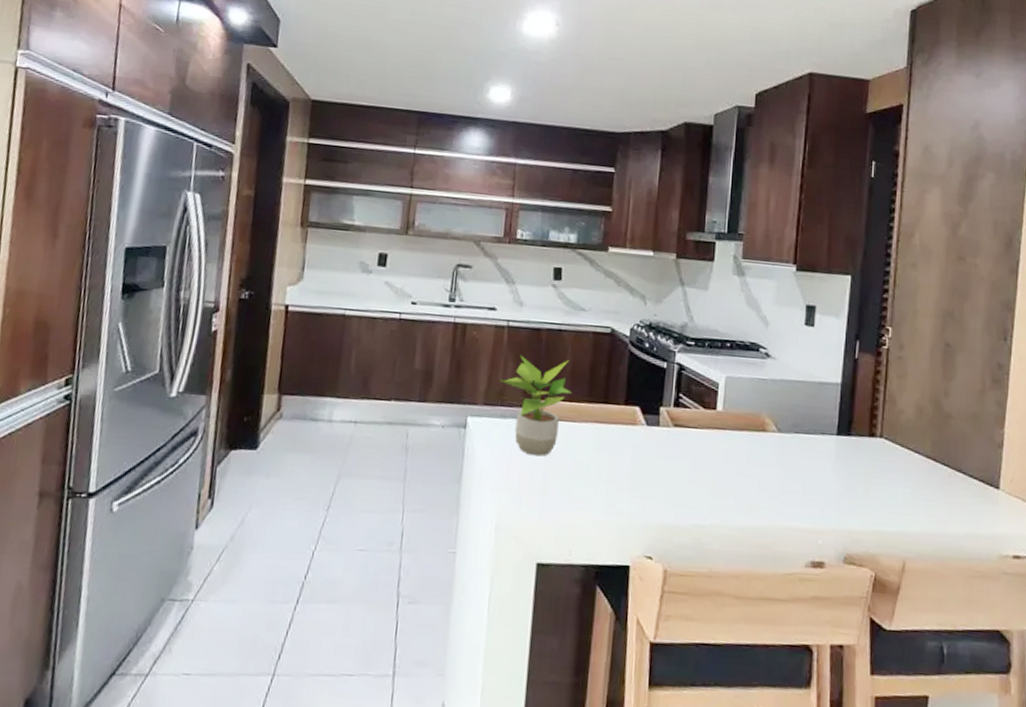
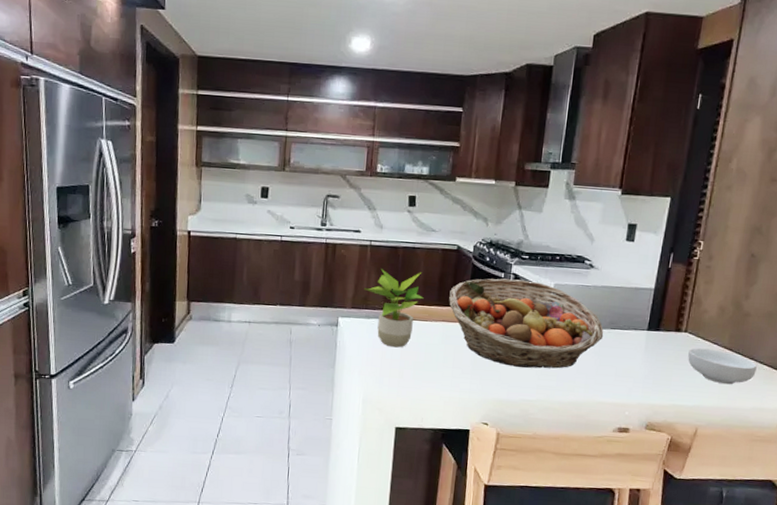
fruit basket: none [602,369,787,484] -> present [449,278,604,369]
cereal bowl: none [886,457,966,505] -> present [688,348,757,385]

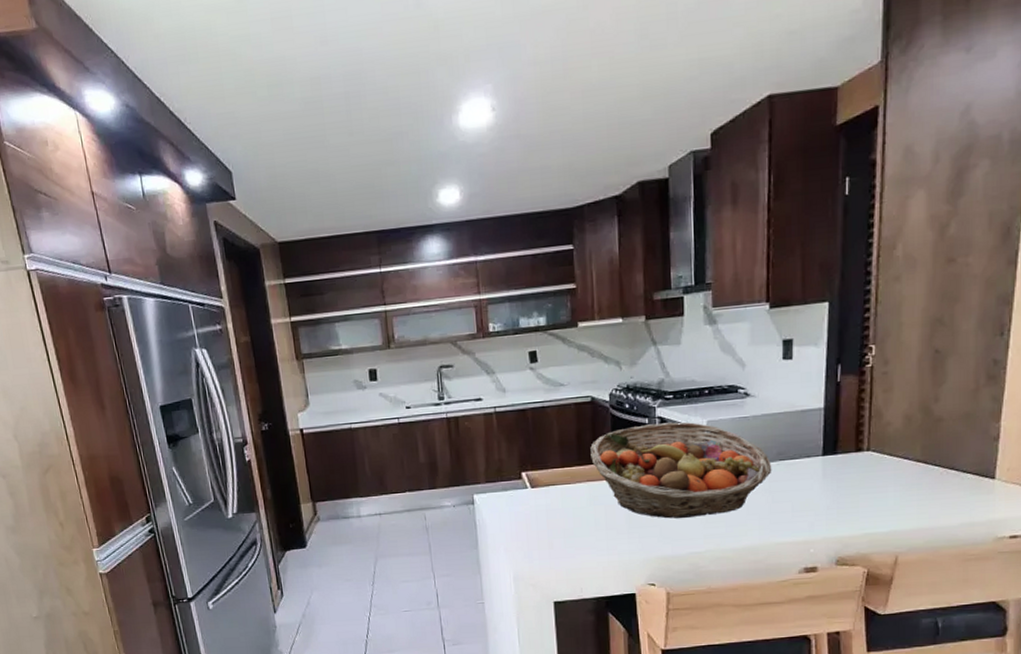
potted plant: present [364,269,424,348] -> none [496,432,563,518]
cereal bowl: present [688,348,757,385] -> none [875,464,959,503]

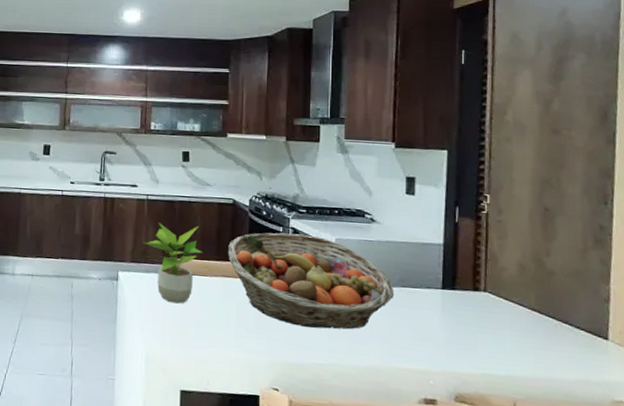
potted plant: none [496,432,563,518] -> present [142,223,202,304]

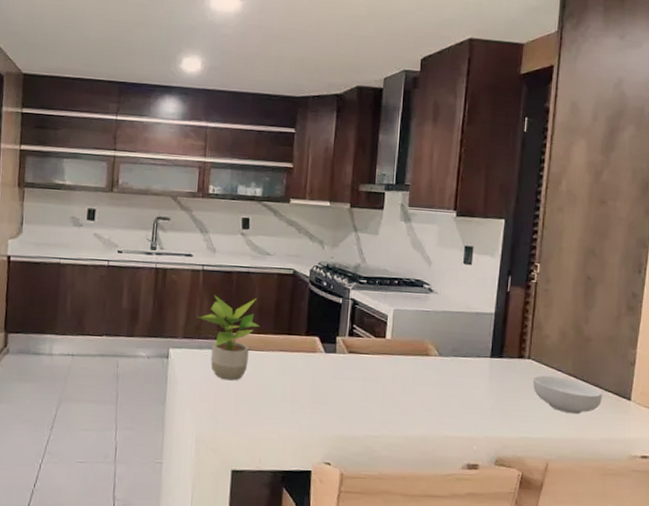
fruit basket: present [228,232,395,330] -> none [286,304,447,401]
cereal bowl: none [492,309,574,352] -> present [533,375,602,414]

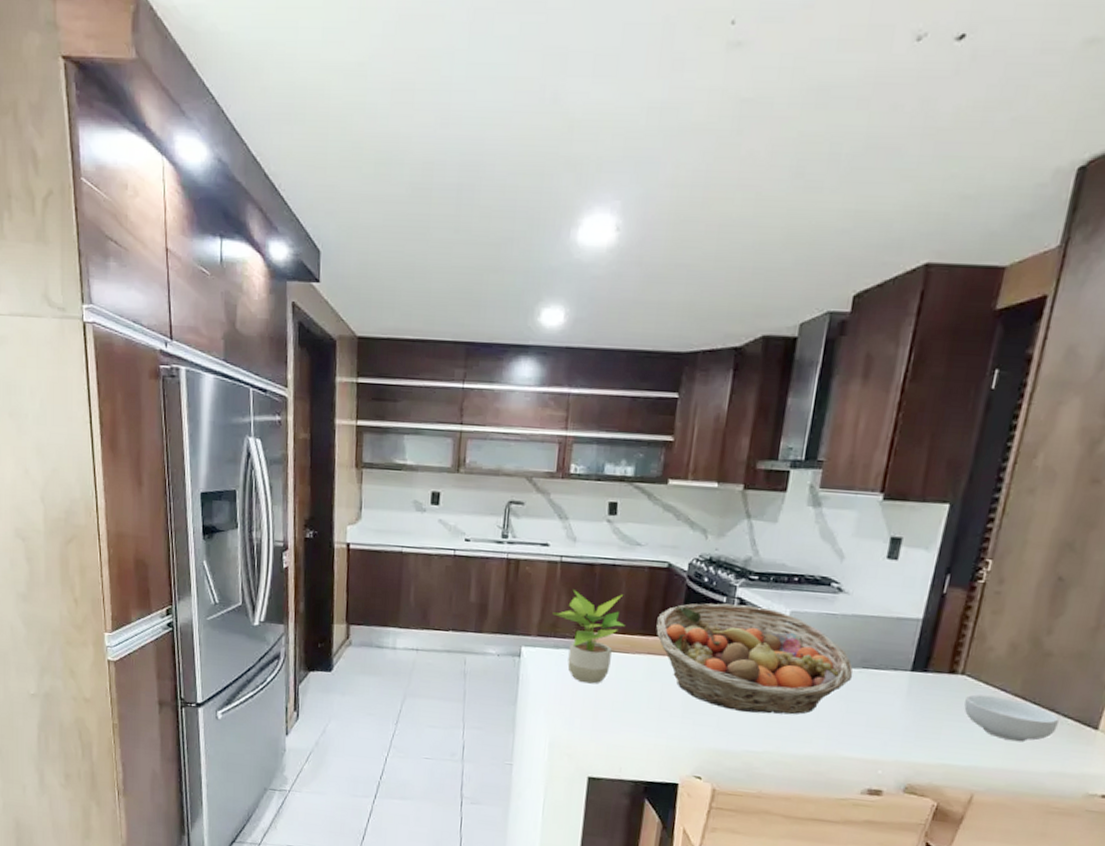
fruit basket: none [286,304,447,401] -> present [656,603,853,715]

